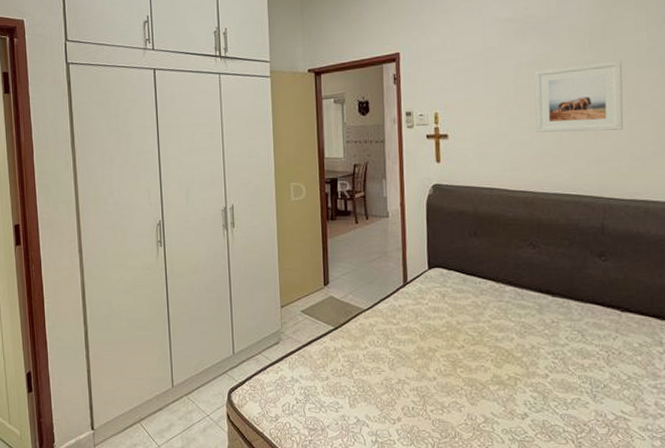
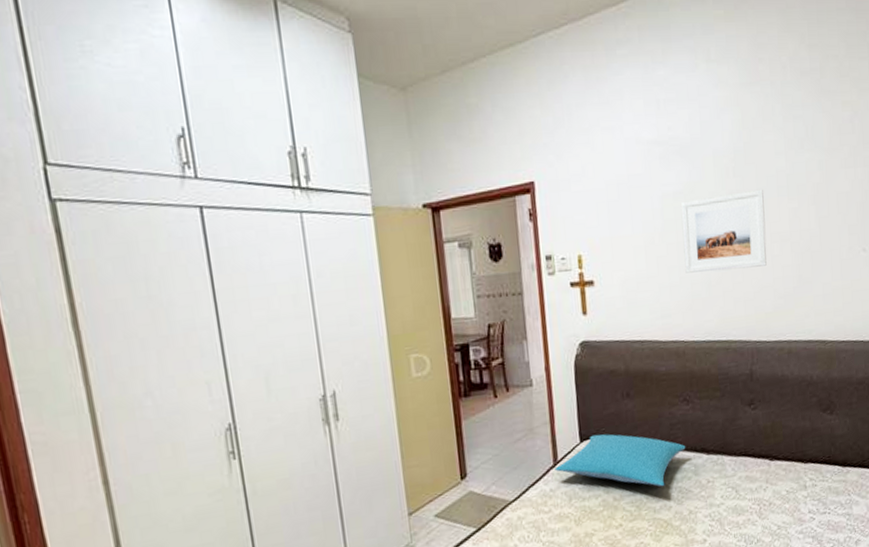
pillow: none [404,264,531,319] -> present [555,433,686,487]

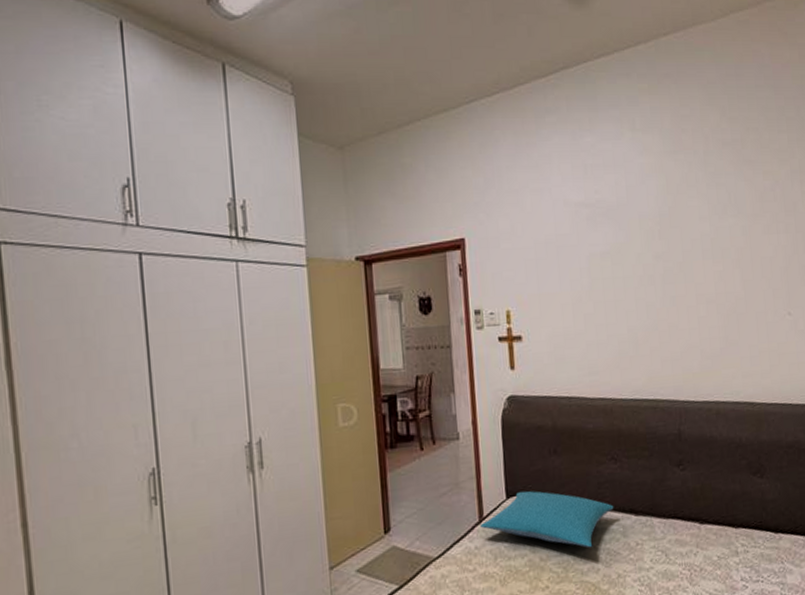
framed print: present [681,189,767,273] -> none [608,251,693,331]

